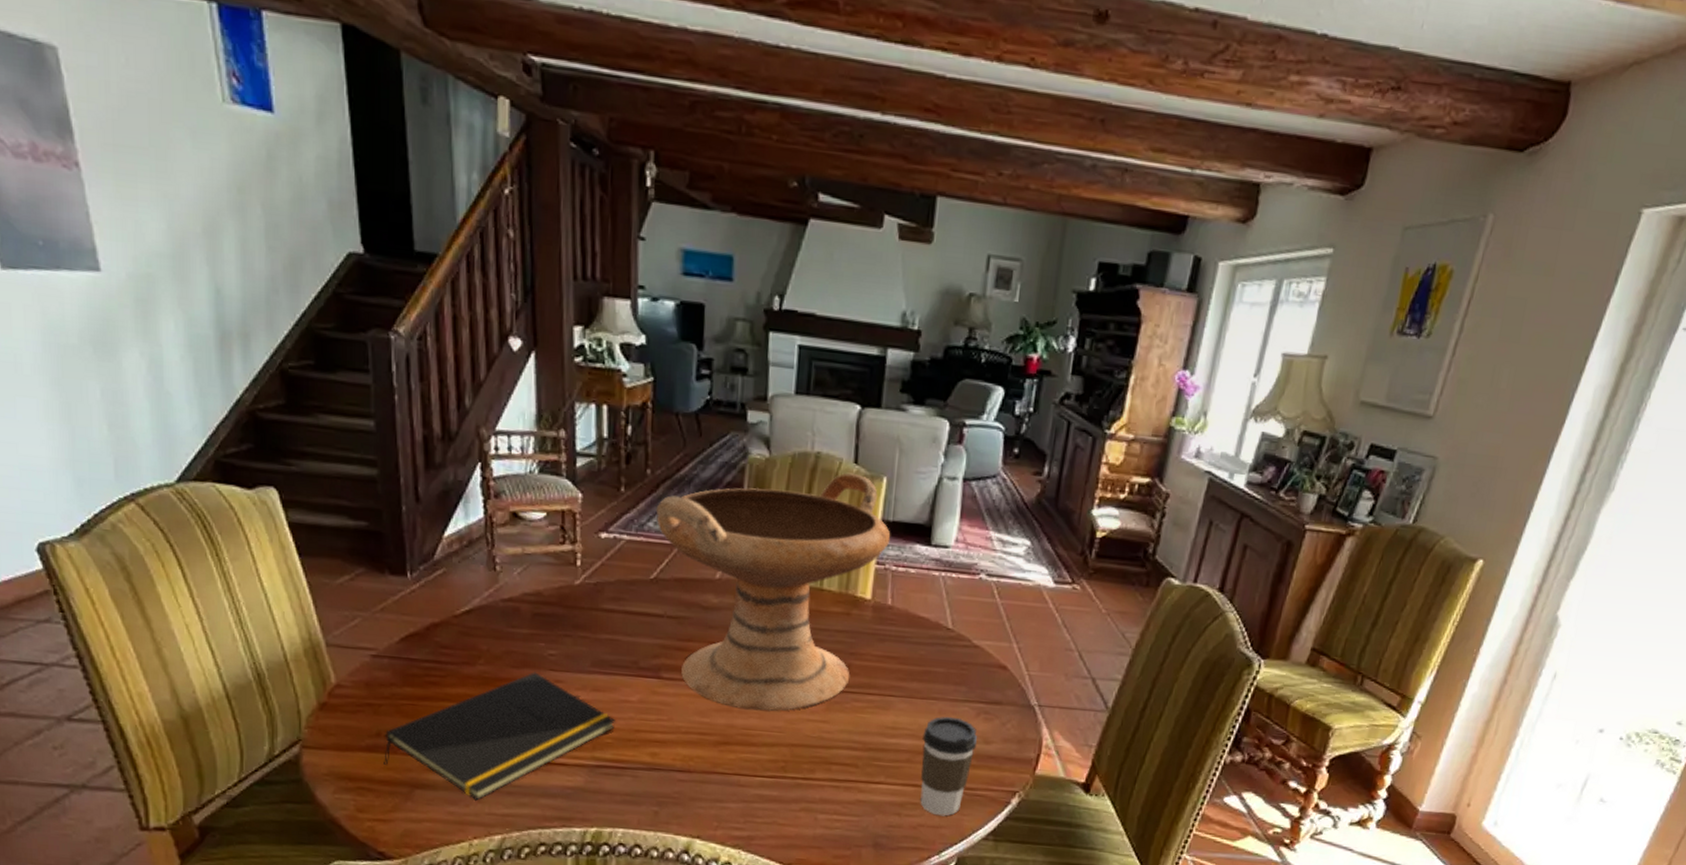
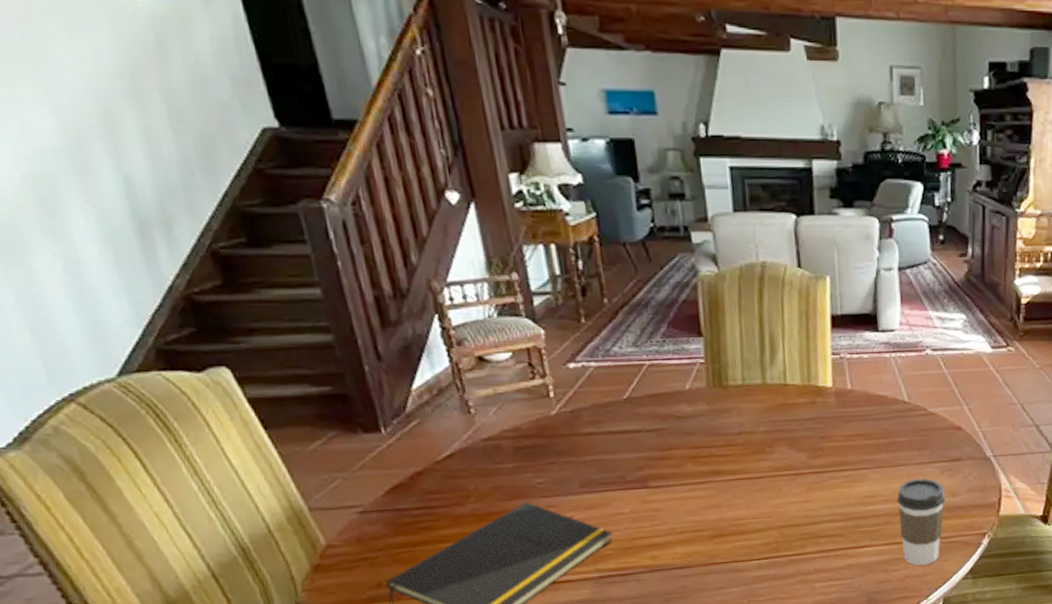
decorative bowl: present [656,472,891,712] -> none [618,276,842,503]

